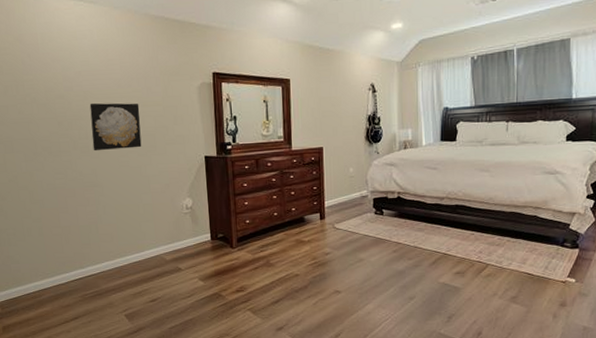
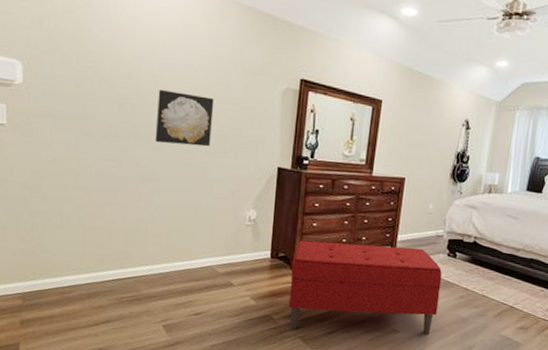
bench: none [231,211,374,302] -> present [288,240,443,334]

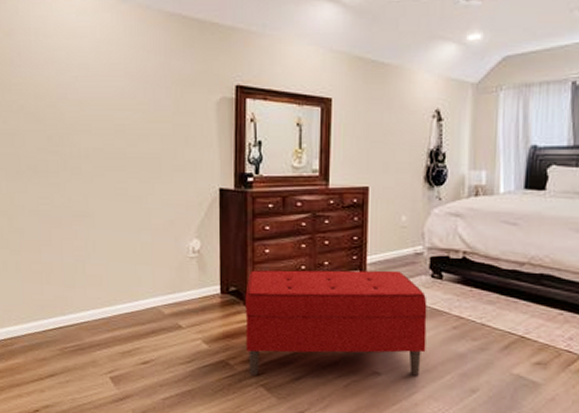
wall art: present [155,89,214,147] -> none [85,115,145,174]

